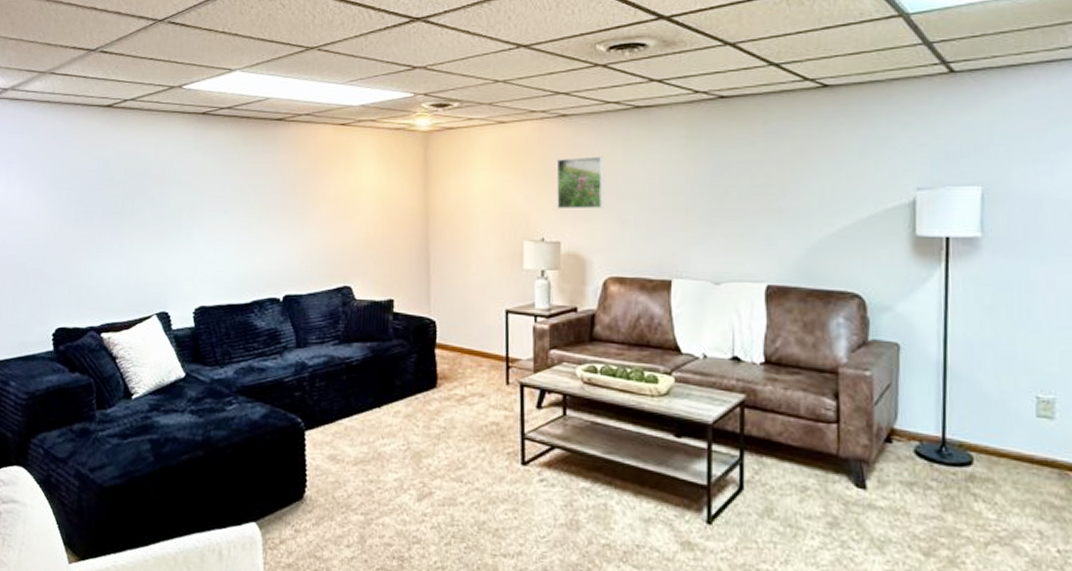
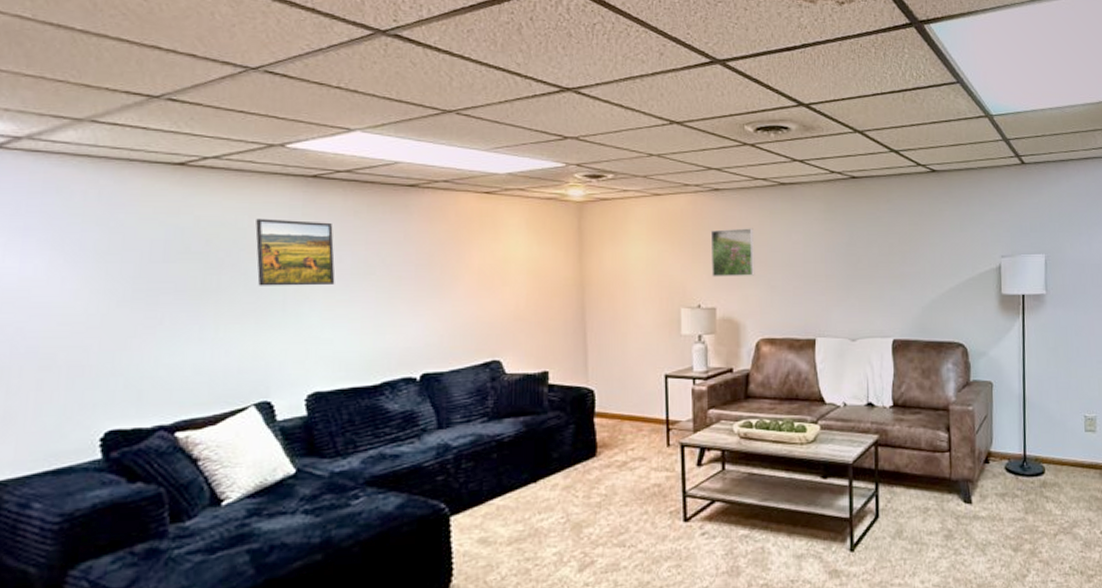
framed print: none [159,152,218,212] -> present [255,218,335,286]

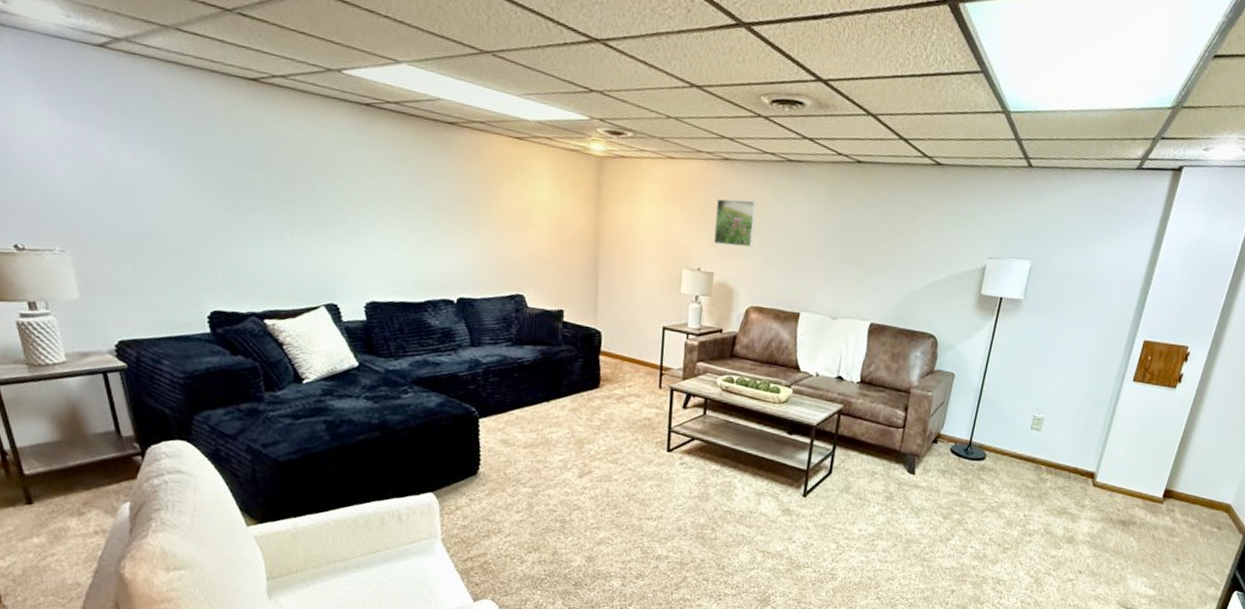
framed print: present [255,218,335,286] -> none [319,139,387,209]

